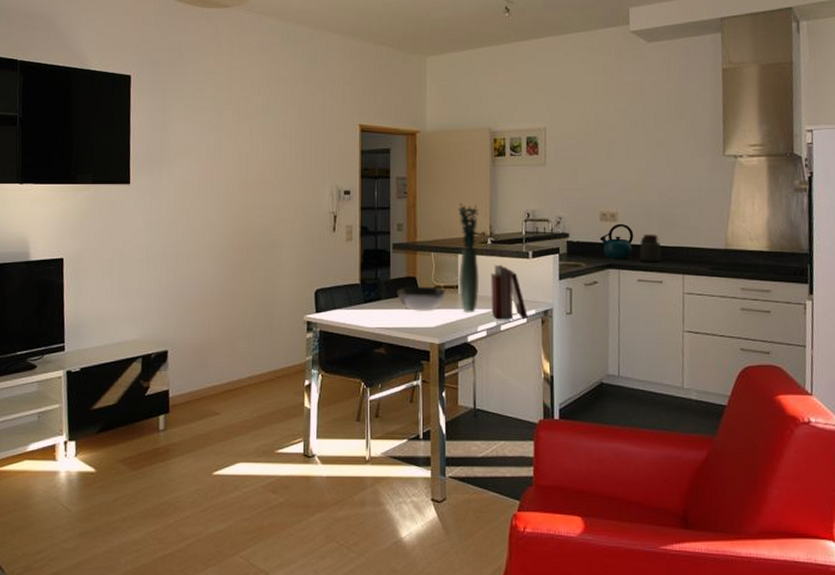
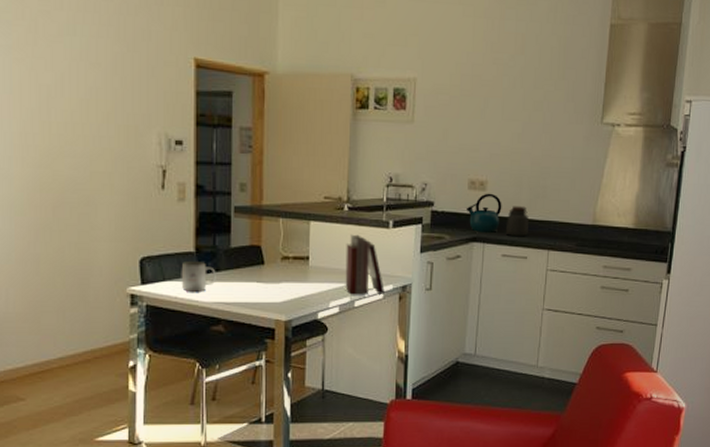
mug: none [348,292,378,319] -> present [181,262,216,292]
bowl: present [397,286,446,311] -> none [238,256,295,285]
vase: present [458,203,480,314] -> none [309,162,336,288]

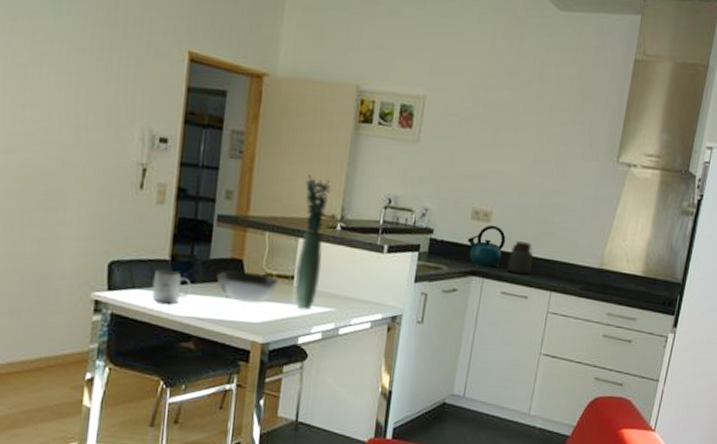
bowl: none [238,256,295,285] -> present [216,270,279,303]
vase: none [309,162,336,288] -> present [294,175,331,311]
books: present [345,234,385,295] -> none [330,256,373,323]

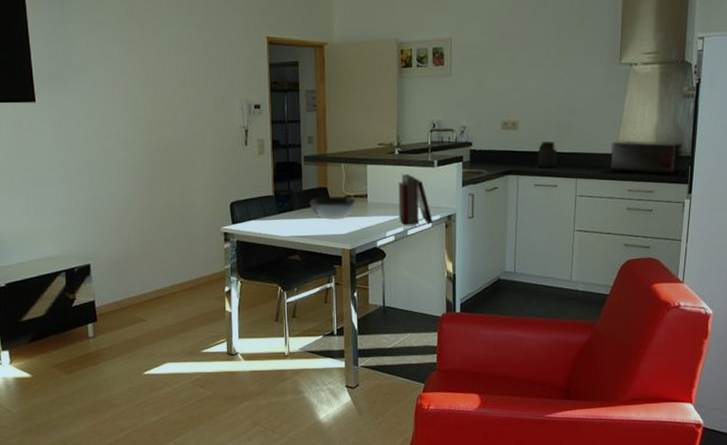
mug: present [151,270,192,304] -> none [263,203,292,229]
vase: present [294,175,331,311] -> none [367,115,388,220]
books: none [330,256,373,323] -> present [398,174,433,225]
kettle: present [468,224,506,268] -> none [501,131,533,167]
toaster: none [590,253,674,303] -> present [610,139,683,175]

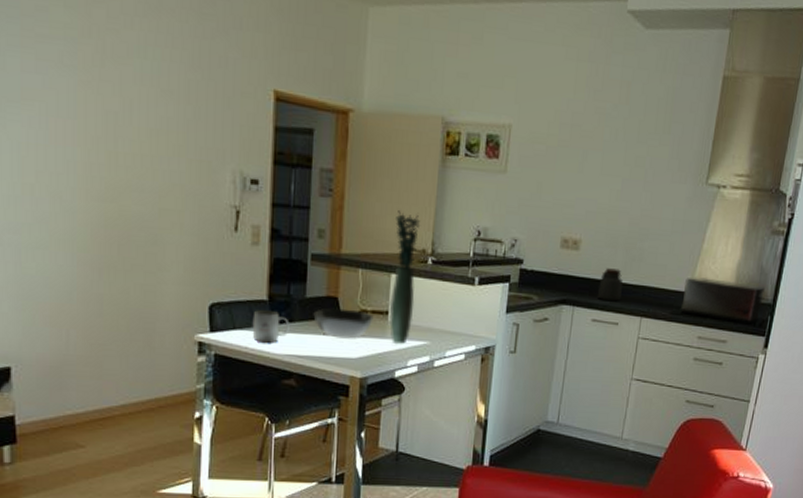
mug: none [263,203,292,229] -> present [252,310,290,343]
vase: none [367,115,388,220] -> present [389,210,421,345]
books: present [398,174,433,225] -> none [425,290,467,355]

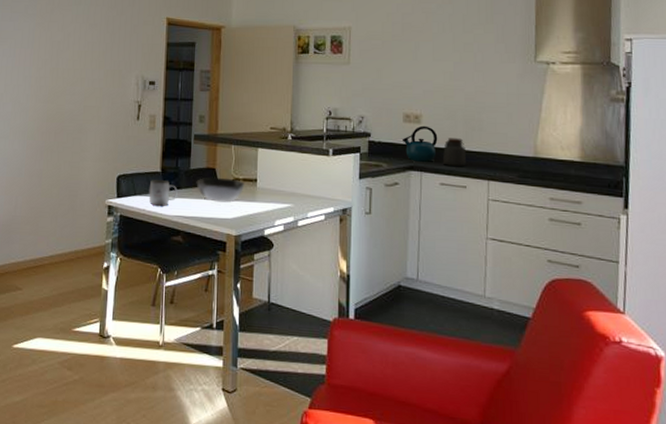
vase: present [389,210,421,345] -> none [257,98,281,208]
kettle: none [558,253,596,296] -> present [403,125,438,163]
toaster: present [681,276,765,325] -> none [527,142,615,186]

